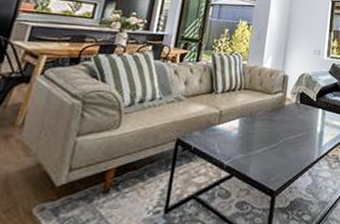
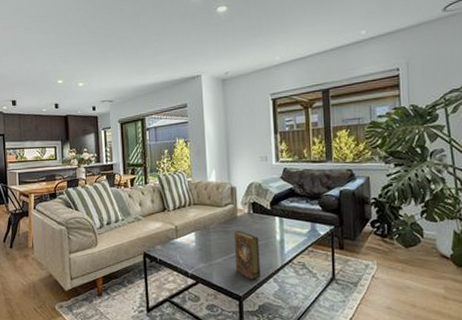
book: none [274,121,301,173] -> present [233,231,261,280]

